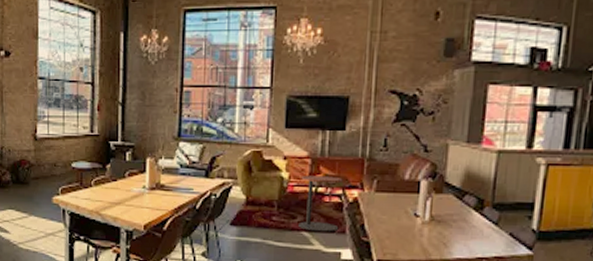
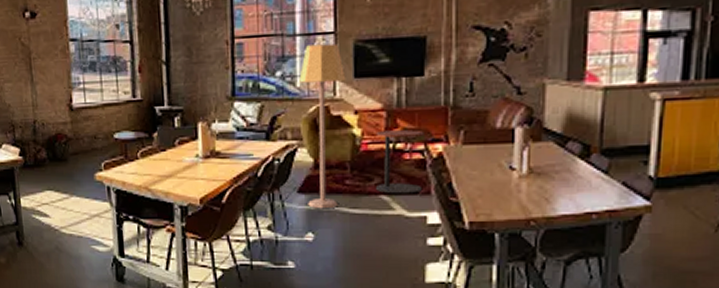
lamp: none [237,97,278,241] -> present [299,43,346,209]

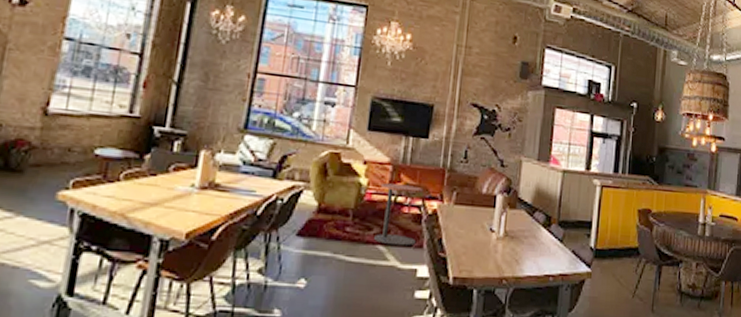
lamp: present [299,43,346,209] -> none [305,93,360,255]

